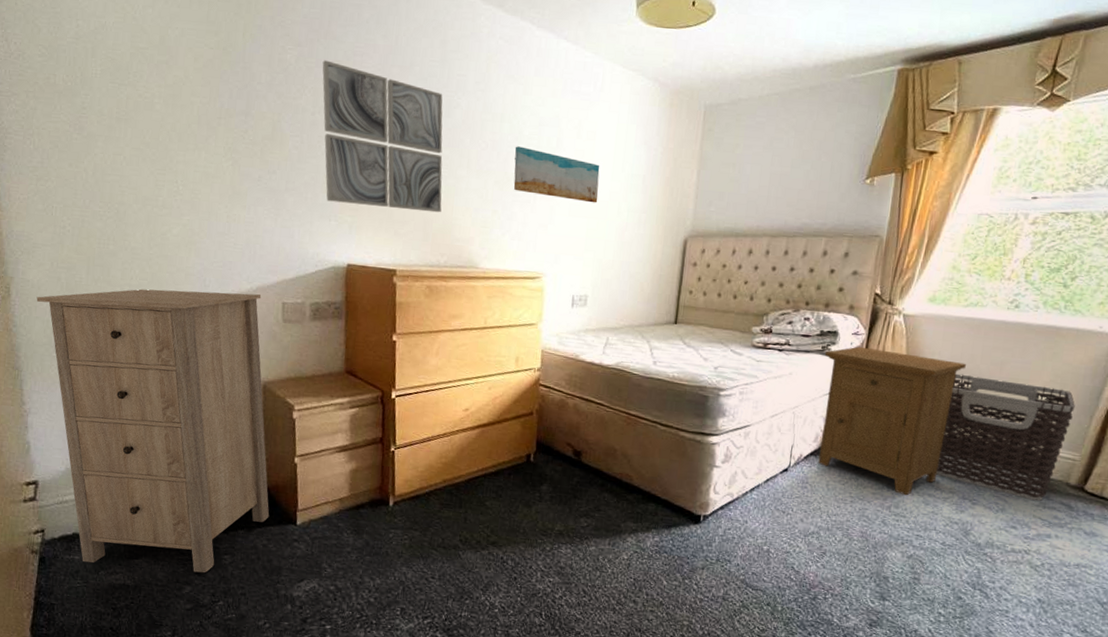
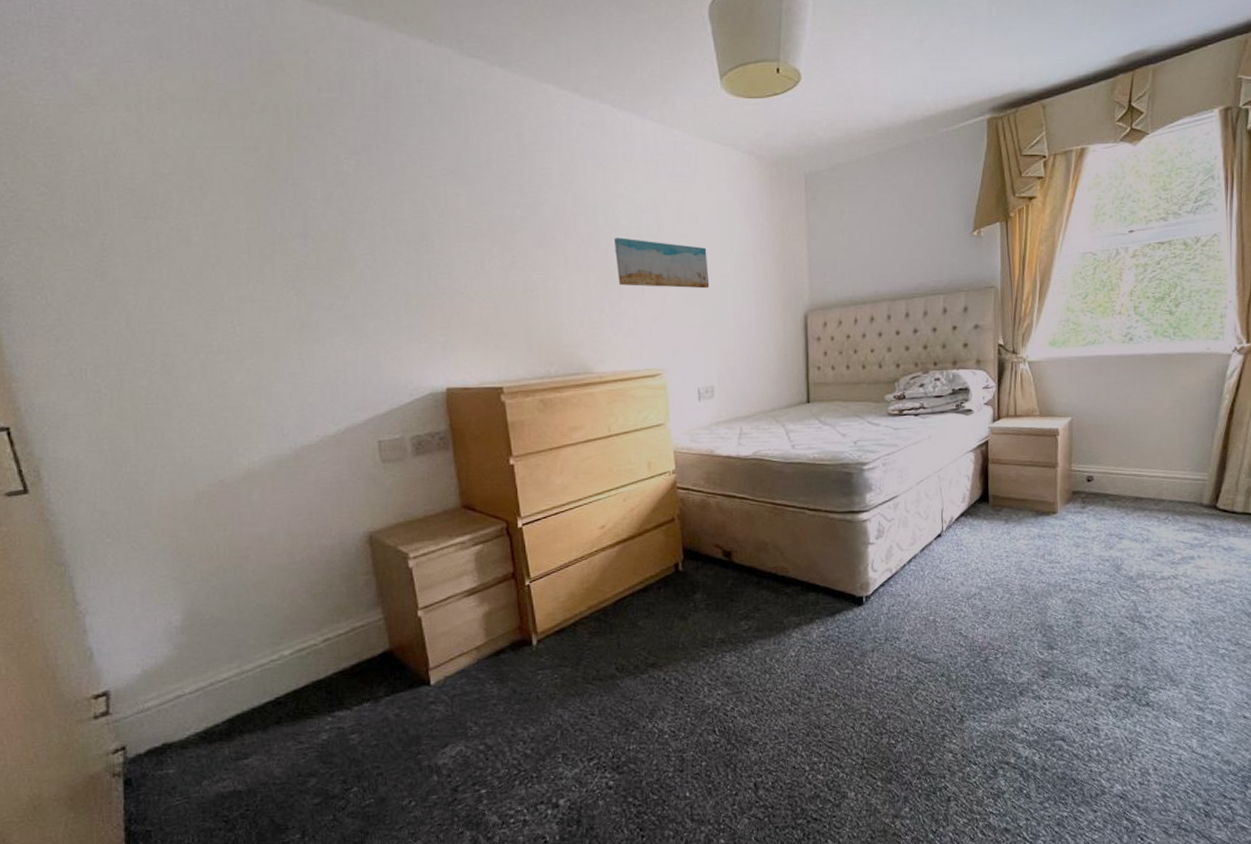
storage cabinet: present [36,288,270,573] -> none [75,436,398,775]
wall art: present [322,60,443,213] -> none [385,167,544,322]
nightstand: present [818,346,966,496] -> none [959,399,1093,542]
clothes hamper: present [936,373,1075,502] -> none [1081,412,1197,526]

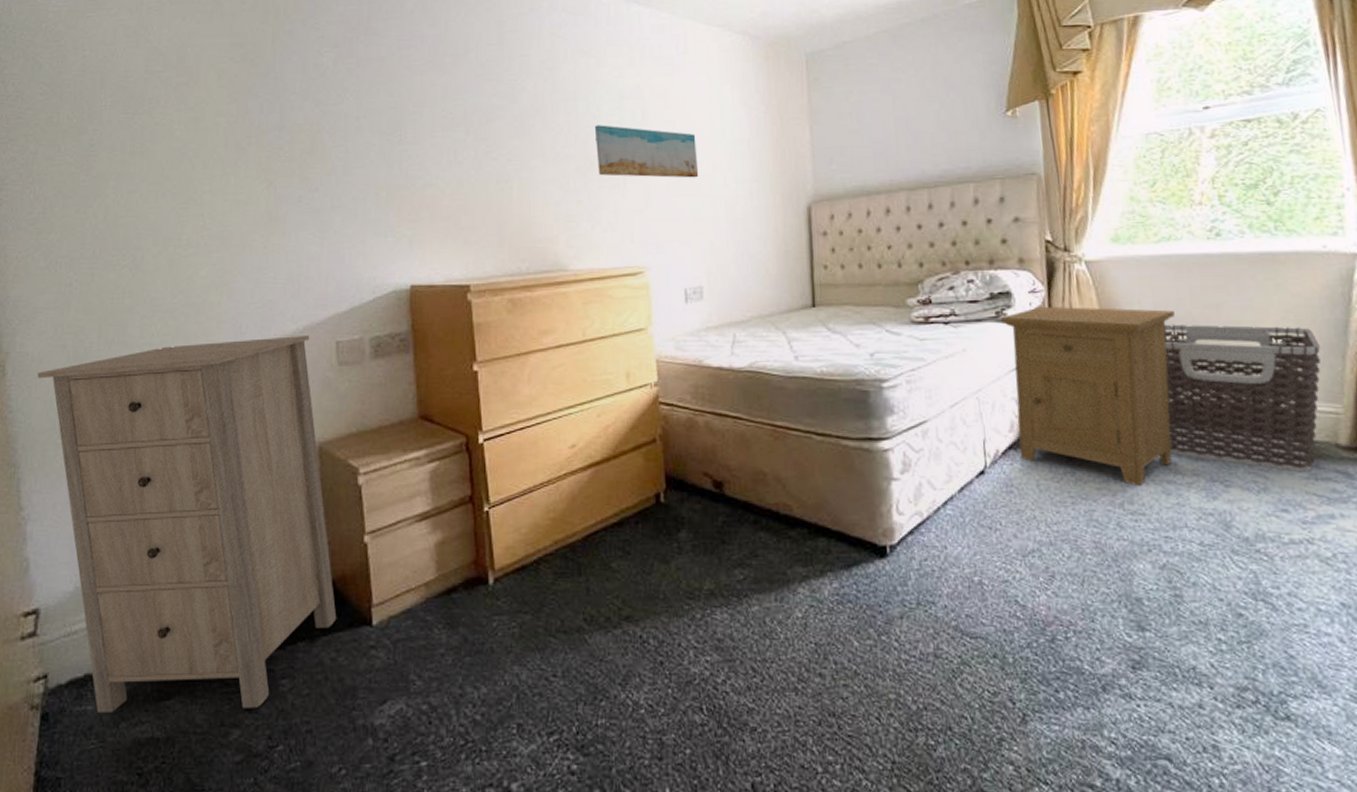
storage cabinet: none [75,436,398,775] -> present [37,335,337,714]
nightstand: none [959,399,1093,542] -> present [1000,306,1175,487]
clothes hamper: none [1081,412,1197,526] -> present [1163,324,1321,473]

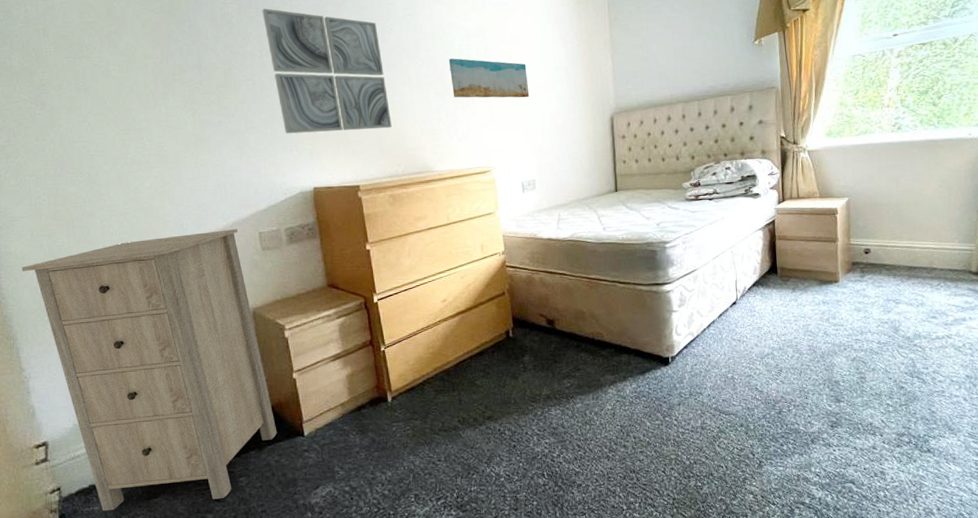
wall art: none [364,58,516,215] -> present [262,8,392,134]
nightstand: present [1000,306,1175,487] -> none [748,183,868,307]
clothes hamper: present [1163,324,1321,473] -> none [860,192,963,291]

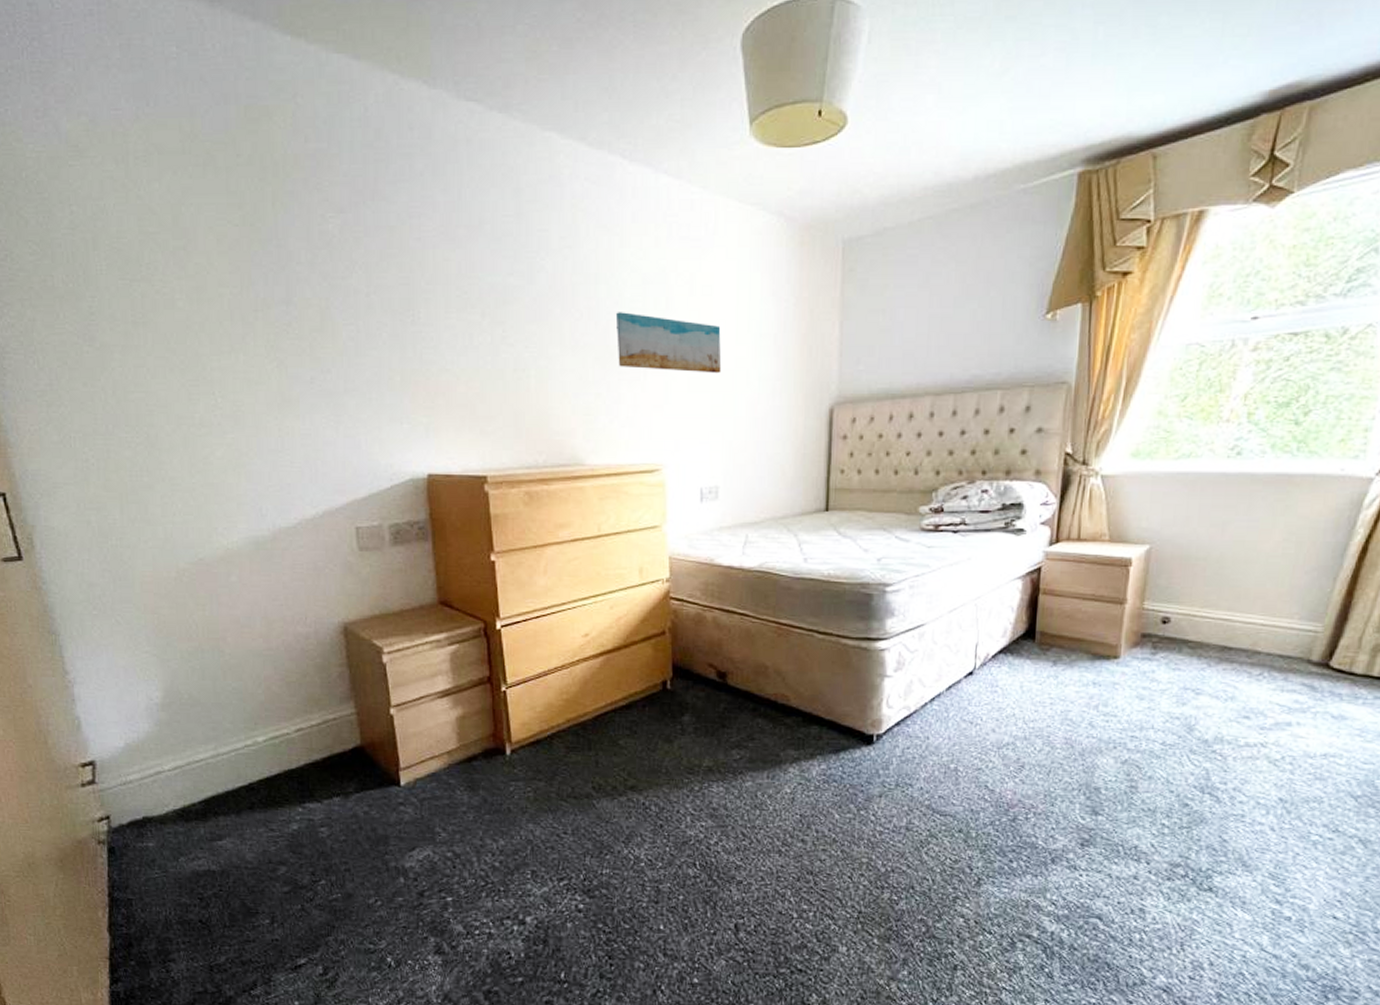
storage cabinet: present [21,229,278,512] -> none [65,520,368,850]
wall art: present [262,8,392,134] -> none [372,227,534,403]

